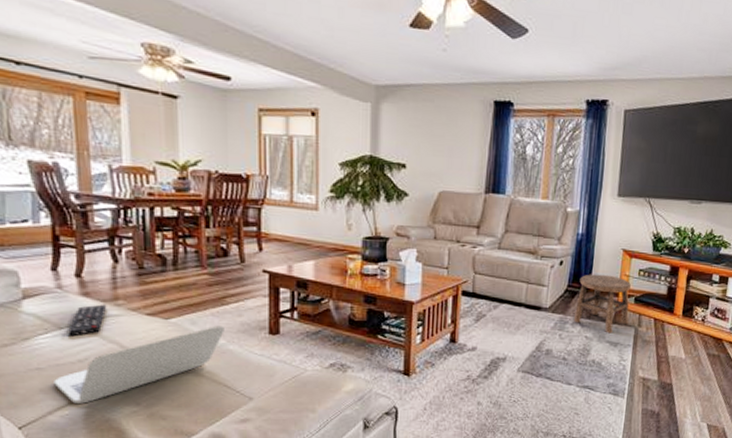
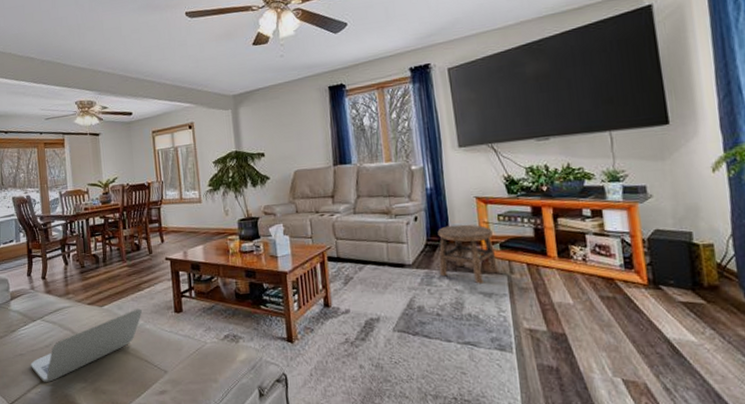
remote control: present [66,304,107,337] -> none [38,299,63,327]

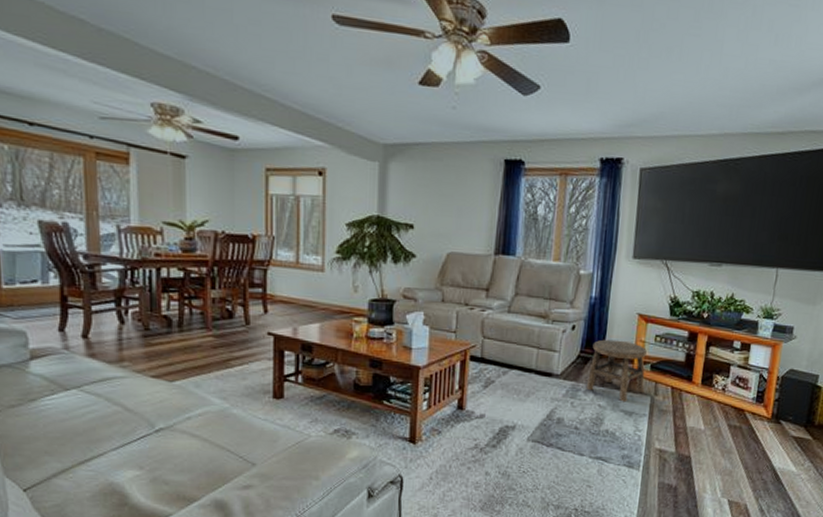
laptop: present [30,308,142,382] -> none [59,389,228,467]

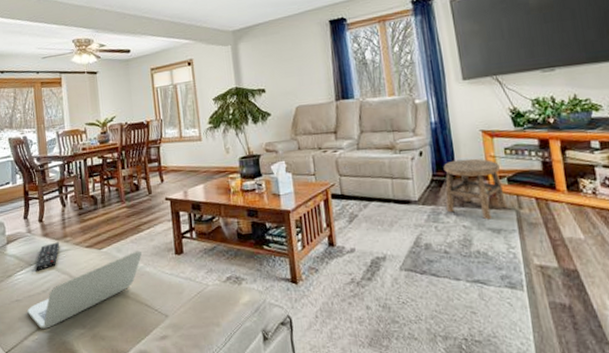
laptop: none [59,389,228,467] -> present [27,251,142,329]
remote control: none [72,365,113,398] -> present [34,242,60,272]

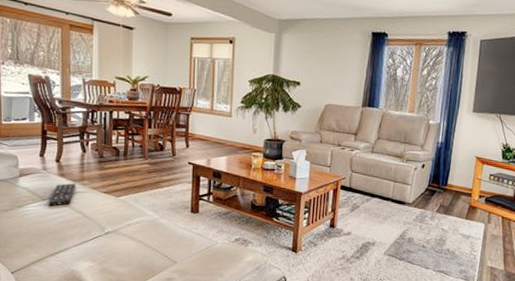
laptop: present [27,251,142,329] -> none [37,203,158,258]
stool: present [443,158,508,220] -> none [433,176,482,228]

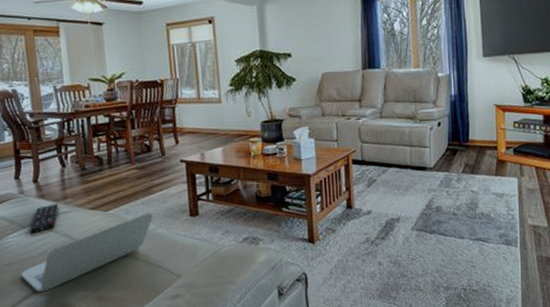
laptop: none [37,203,158,258] -> present [21,212,153,292]

